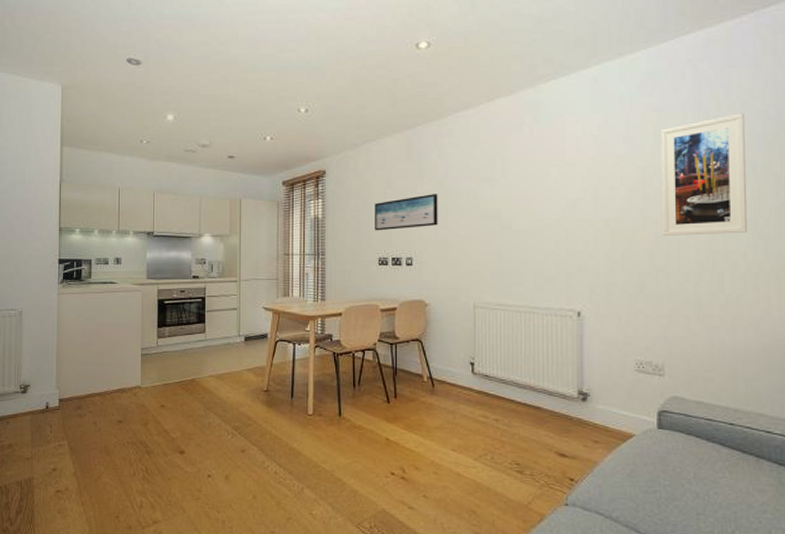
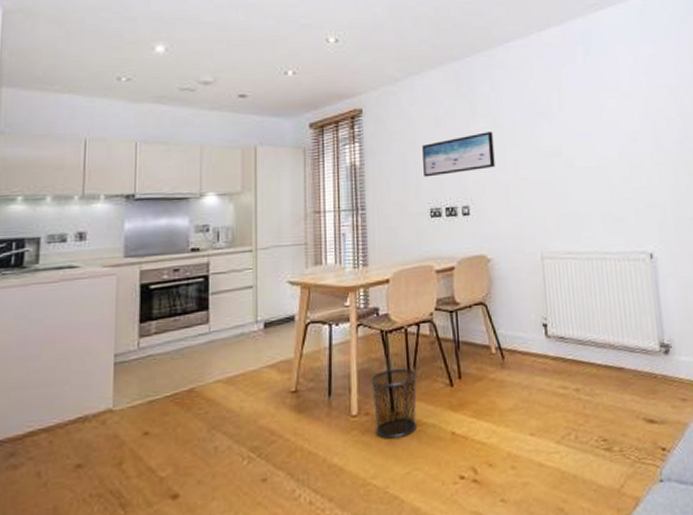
waste bin: none [323,383,361,436] -> present [369,368,417,439]

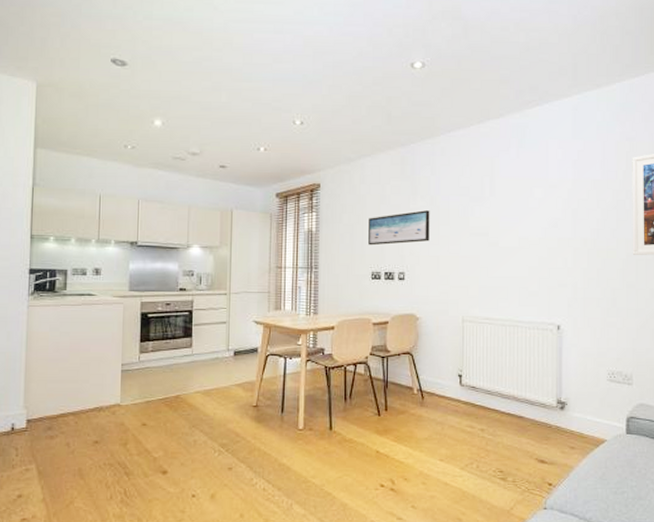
waste bin: present [369,368,417,439] -> none [314,397,352,450]

